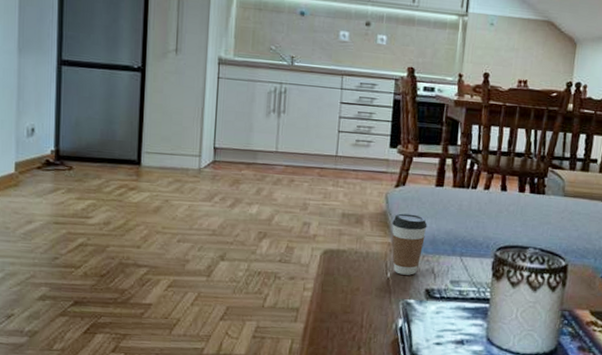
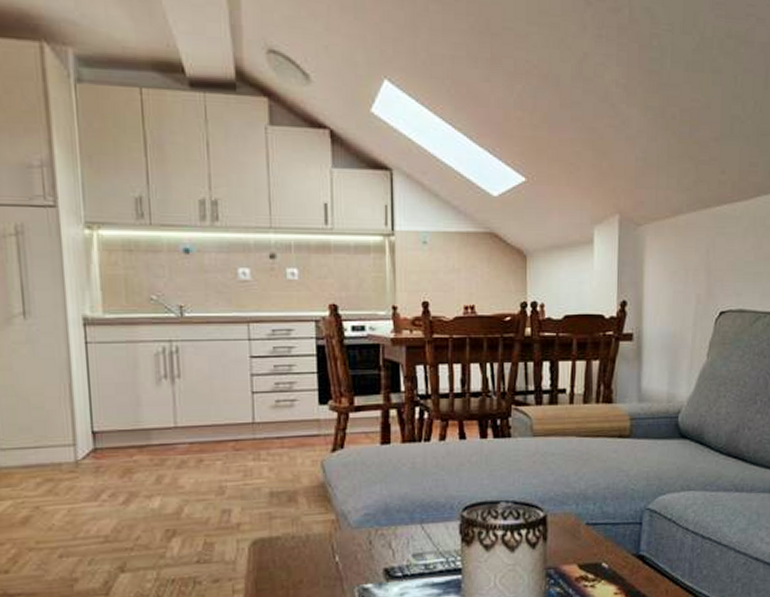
coffee cup: present [392,213,428,275] -> none [333,481,377,556]

